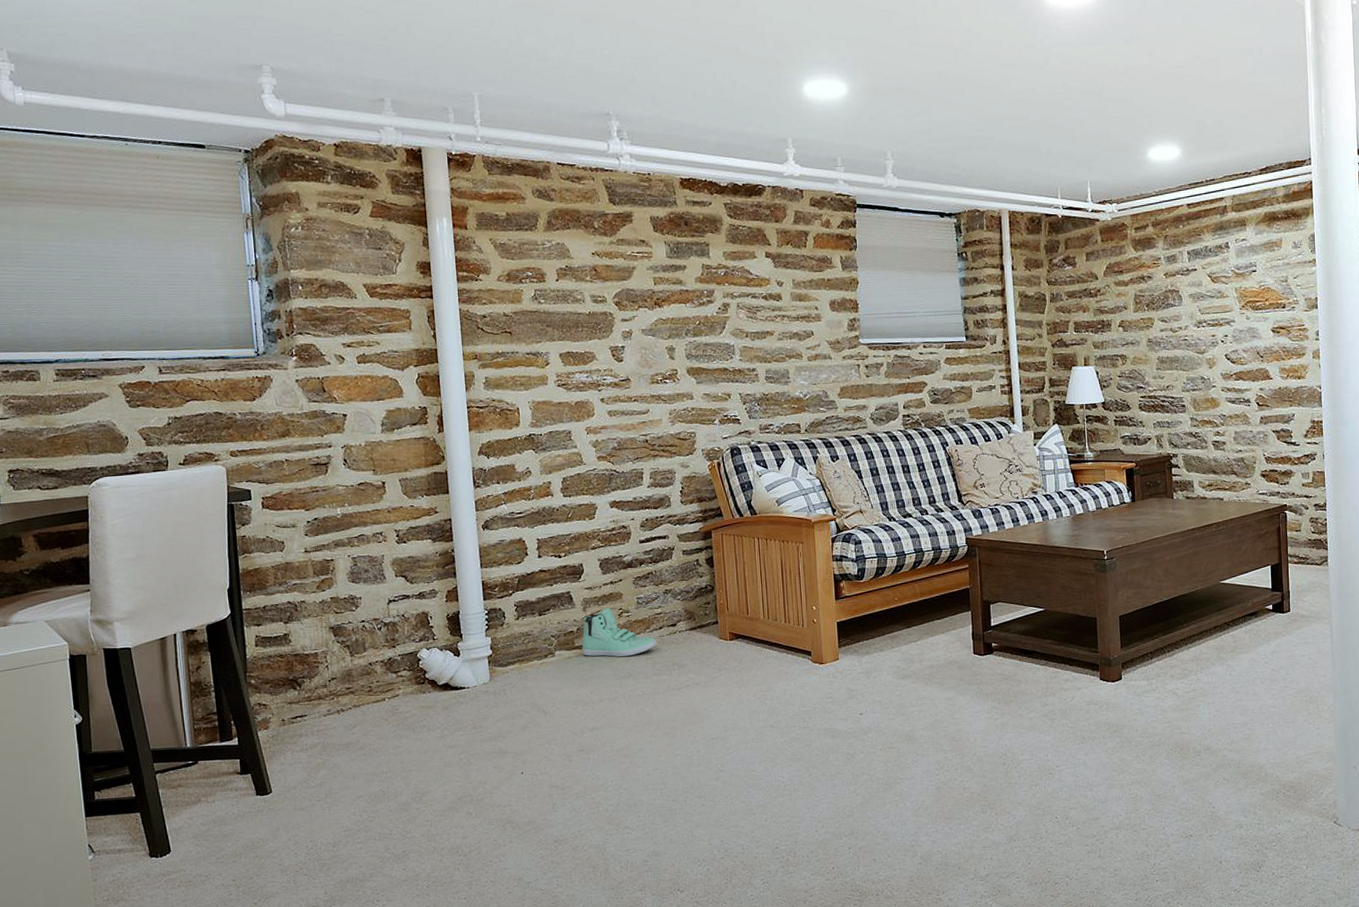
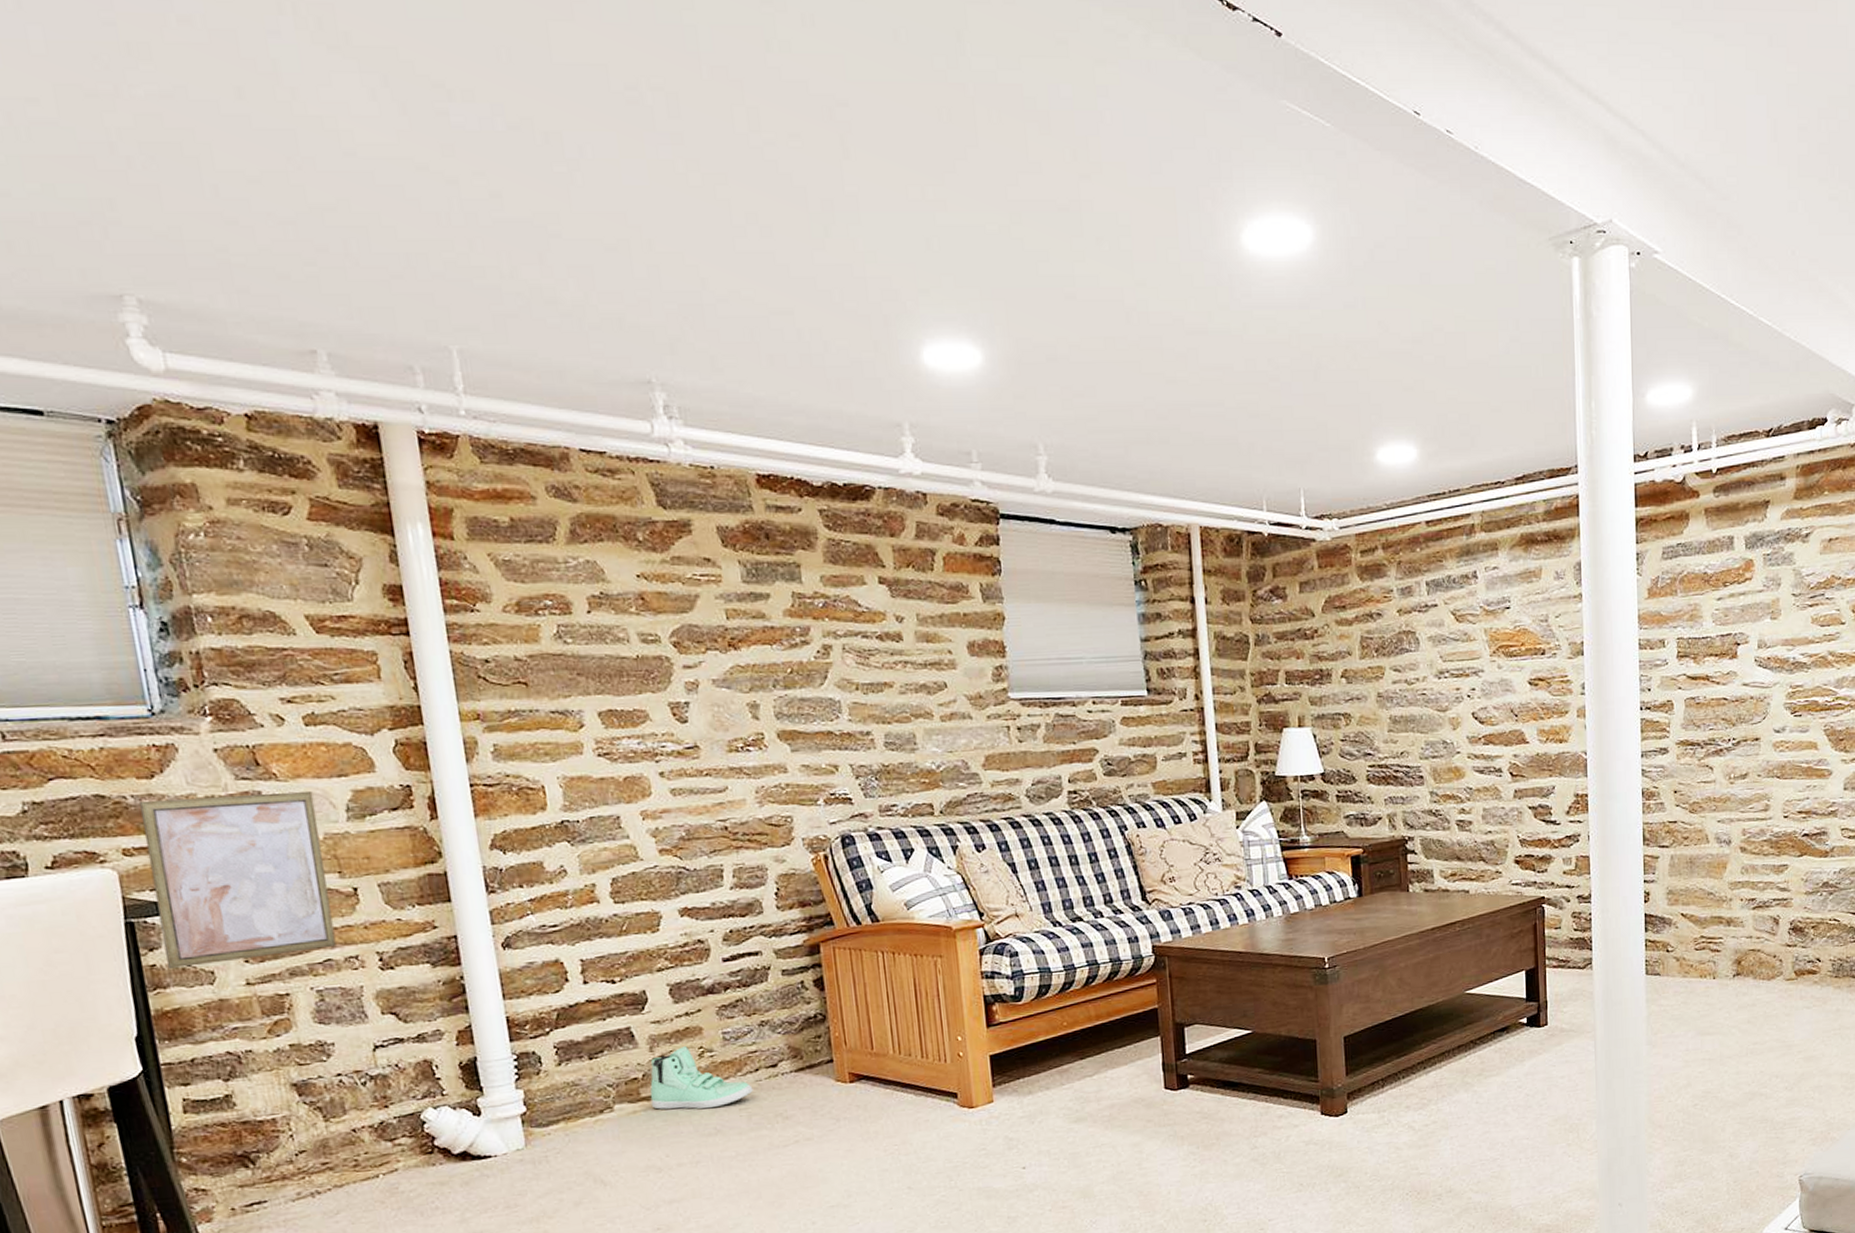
wall art: none [244,411,368,540] -> present [140,792,336,970]

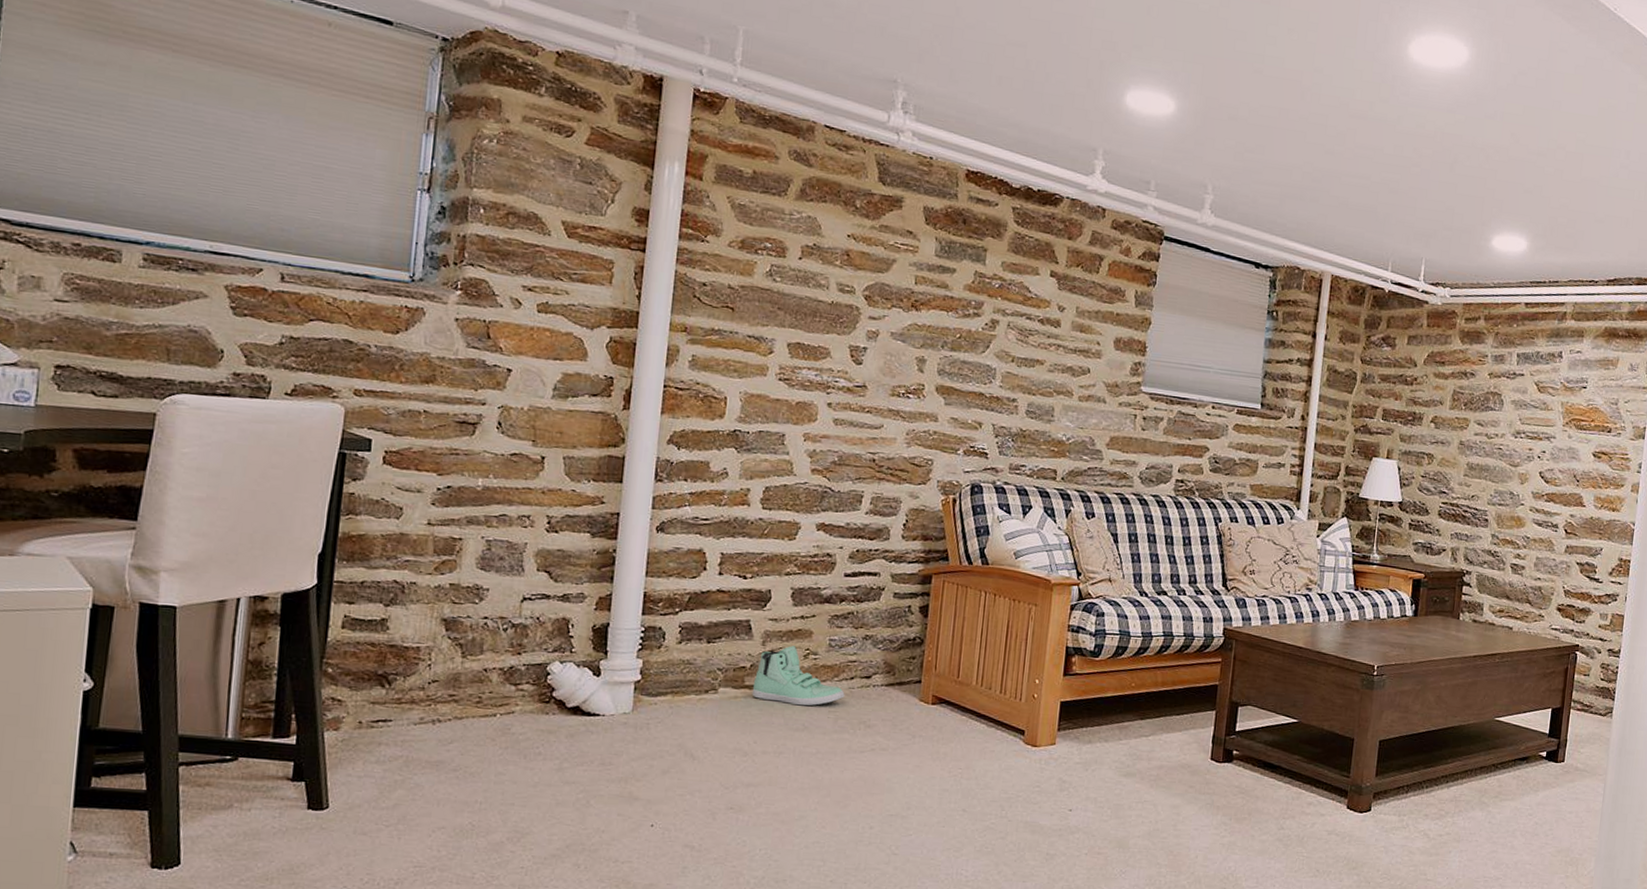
wall art: present [140,792,336,970] -> none [365,351,529,505]

